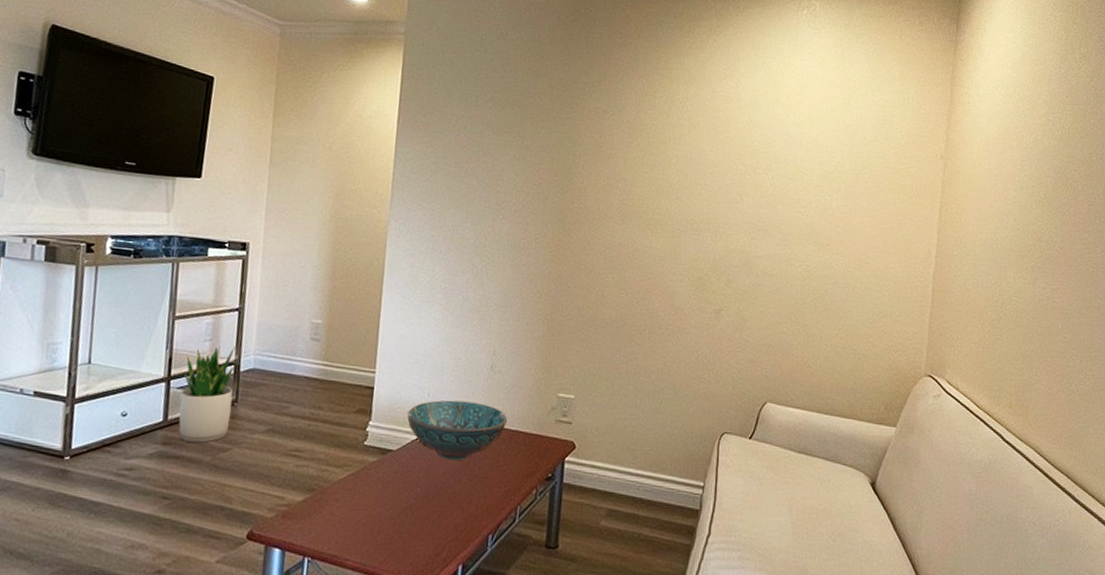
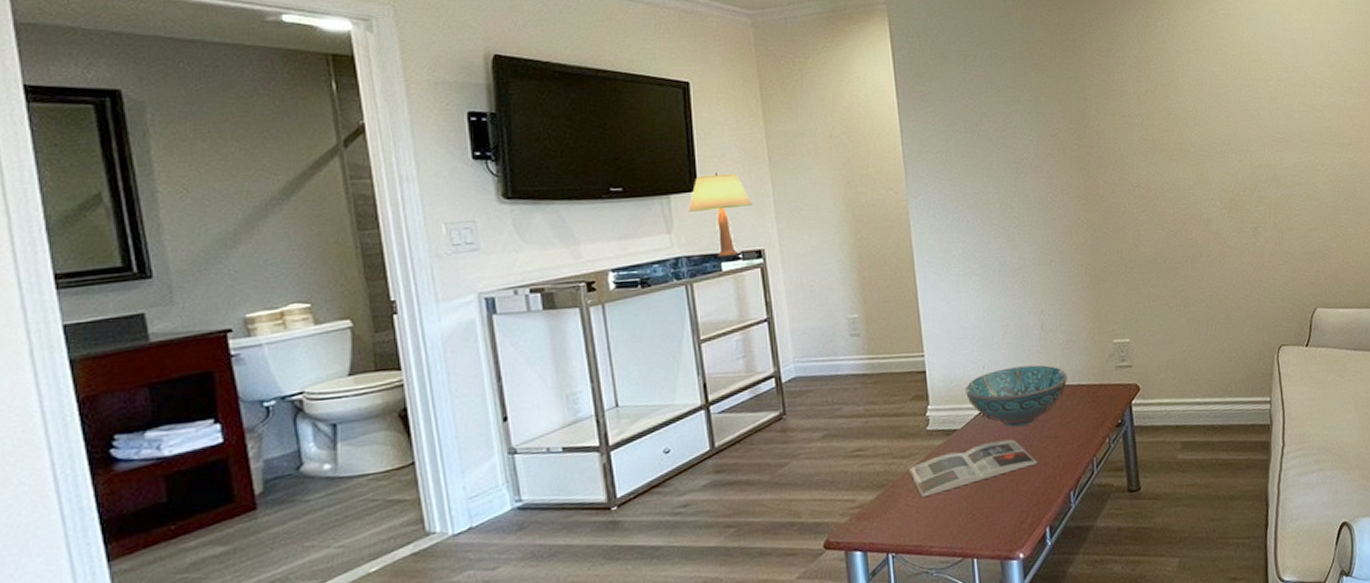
planter: present [178,345,236,443] -> none [720,357,783,465]
table lamp: none [189,162,247,245] -> present [688,171,752,258]
magazine: none [339,469,464,510] -> present [908,439,1038,498]

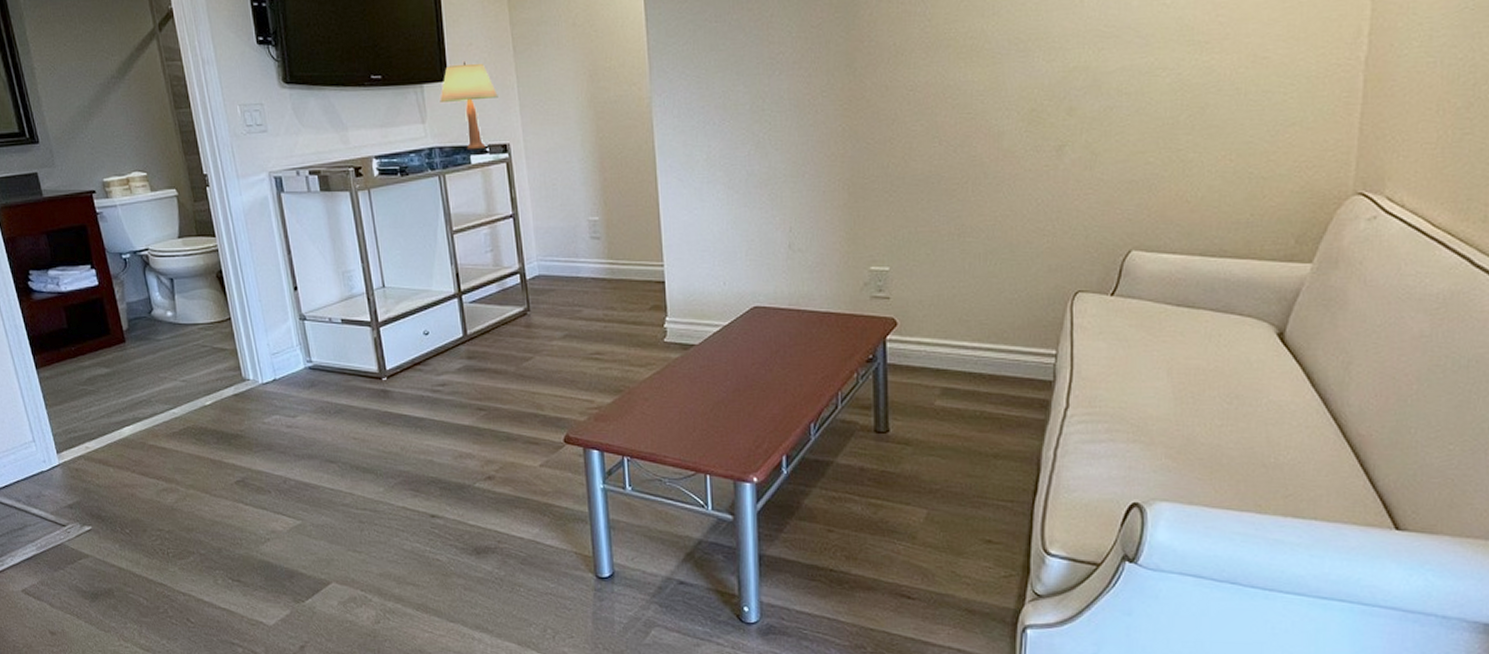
magazine: present [908,439,1038,498] -> none [645,361,778,408]
decorative bowl: present [965,365,1068,428] -> none [705,286,816,350]

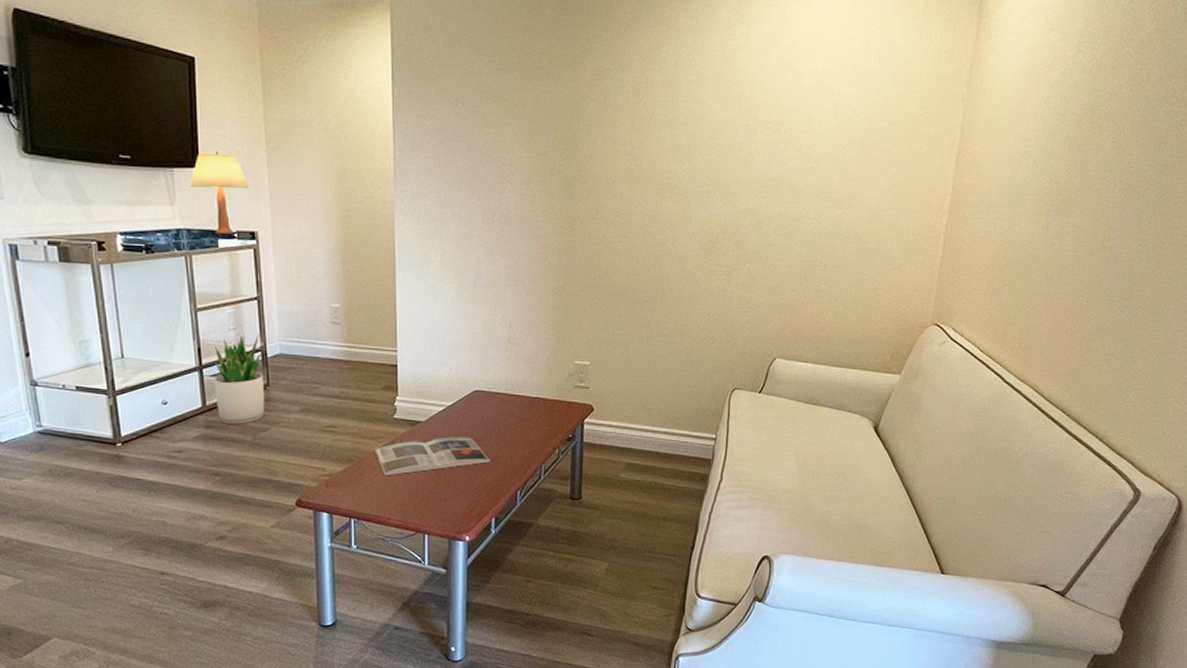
planter: none [471,253,527,354] -> present [212,333,265,424]
magazine: none [645,361,778,408] -> present [374,437,492,476]

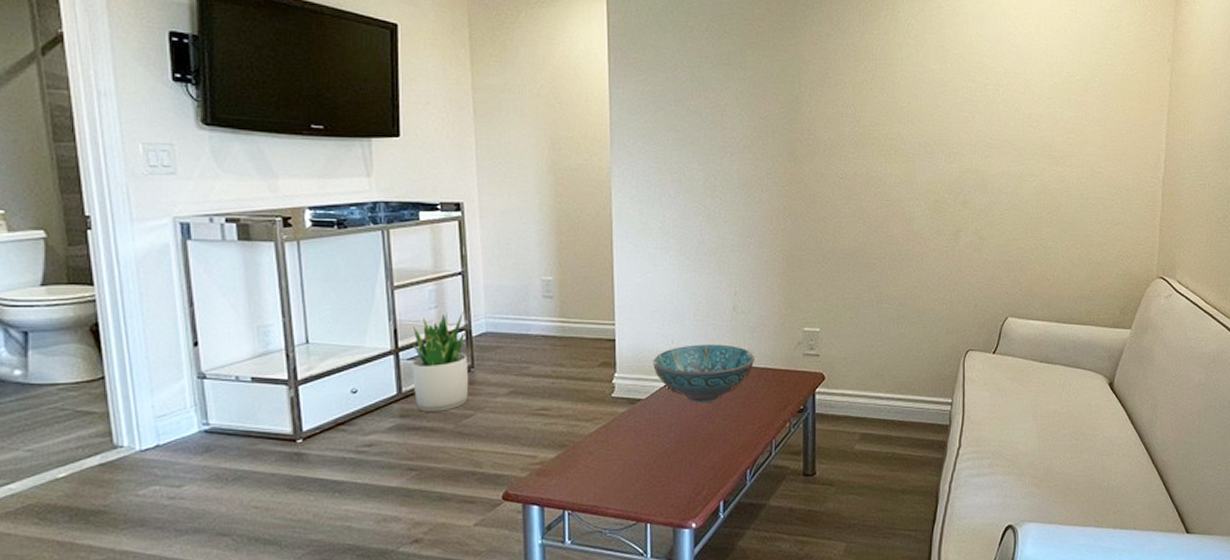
table lamp: present [190,150,249,235] -> none [389,118,454,207]
magazine: present [374,437,492,476] -> none [590,414,718,461]
decorative bowl: none [432,373,528,428] -> present [653,344,756,404]

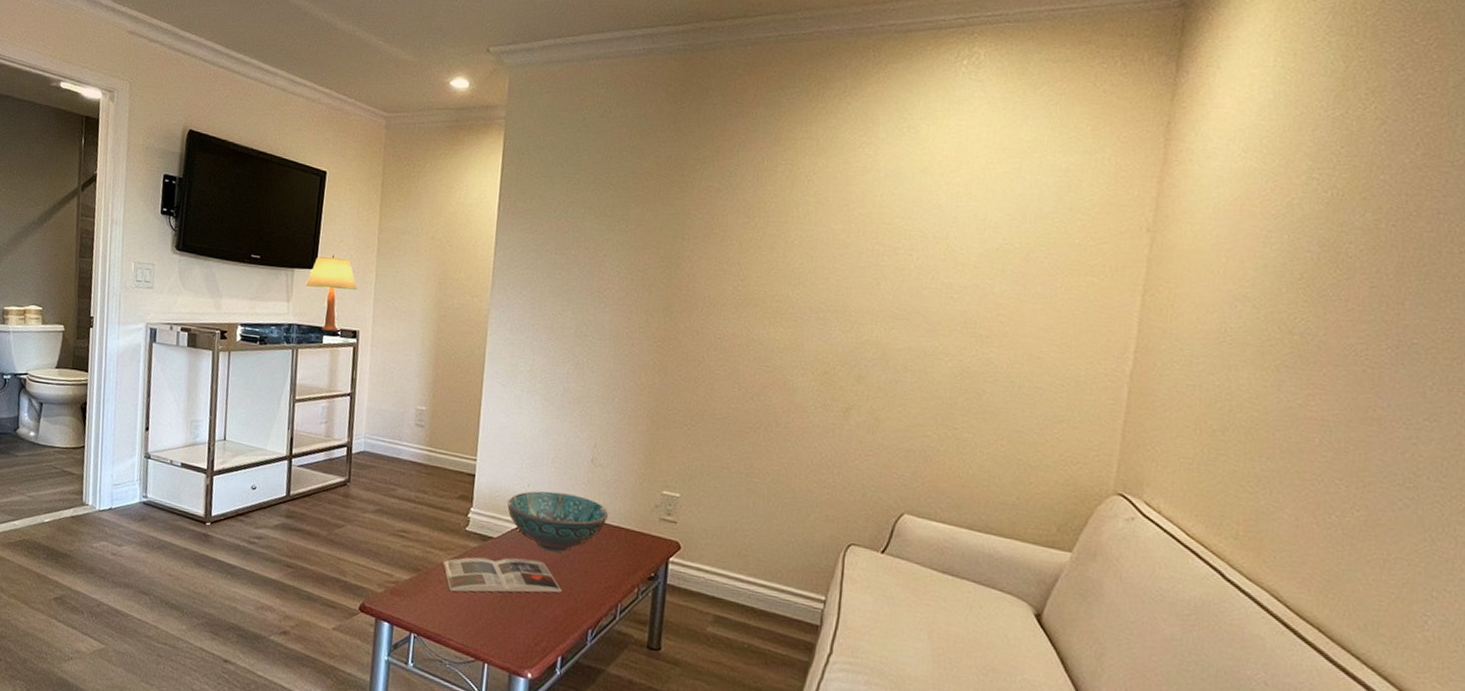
table lamp: none [389,118,454,207] -> present [306,254,357,332]
planter: present [410,310,469,412] -> none [299,428,348,518]
magazine: none [590,414,718,461] -> present [442,557,563,593]

